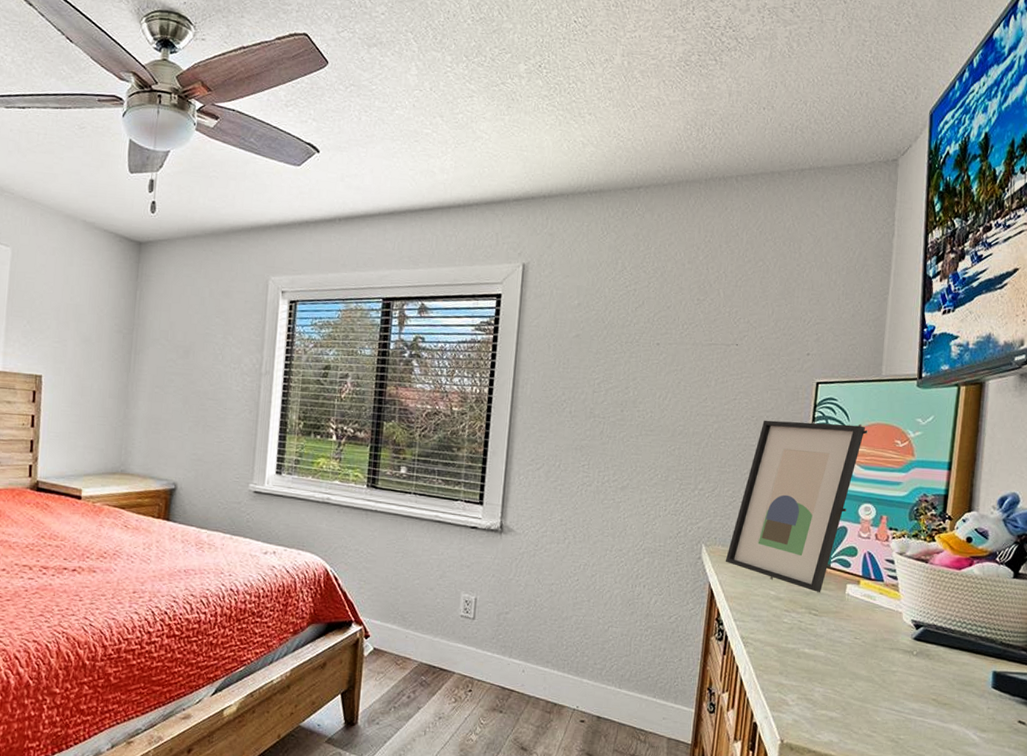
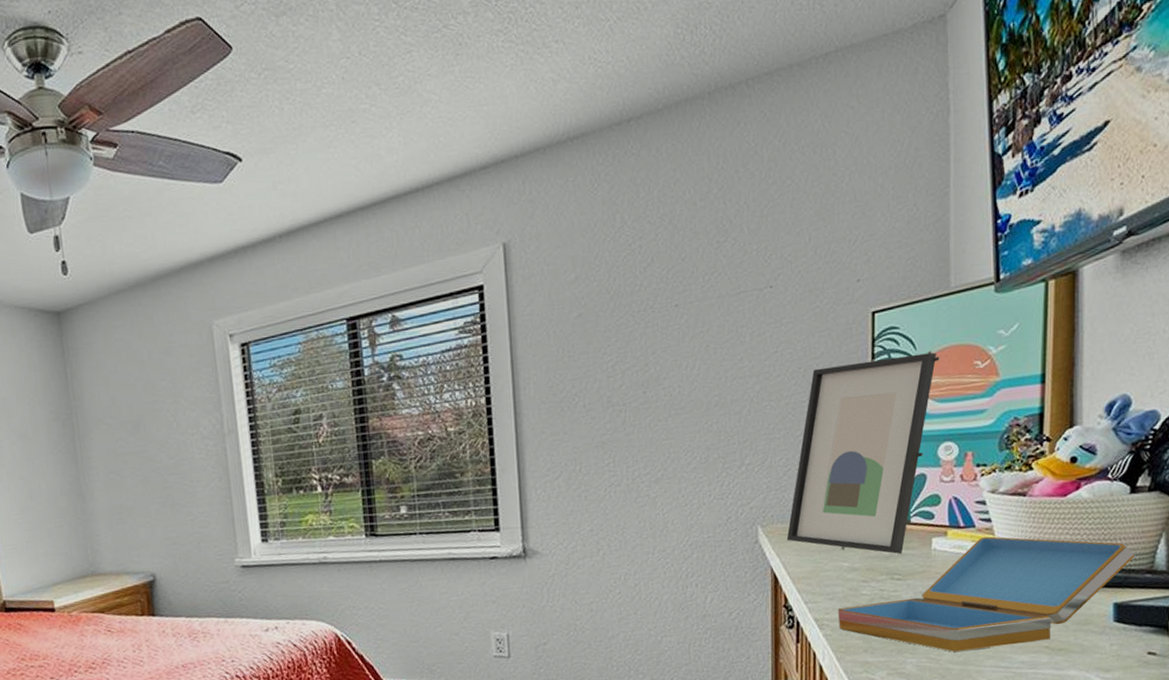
jewelry box: none [760,592,1013,693] -> present [837,536,1135,653]

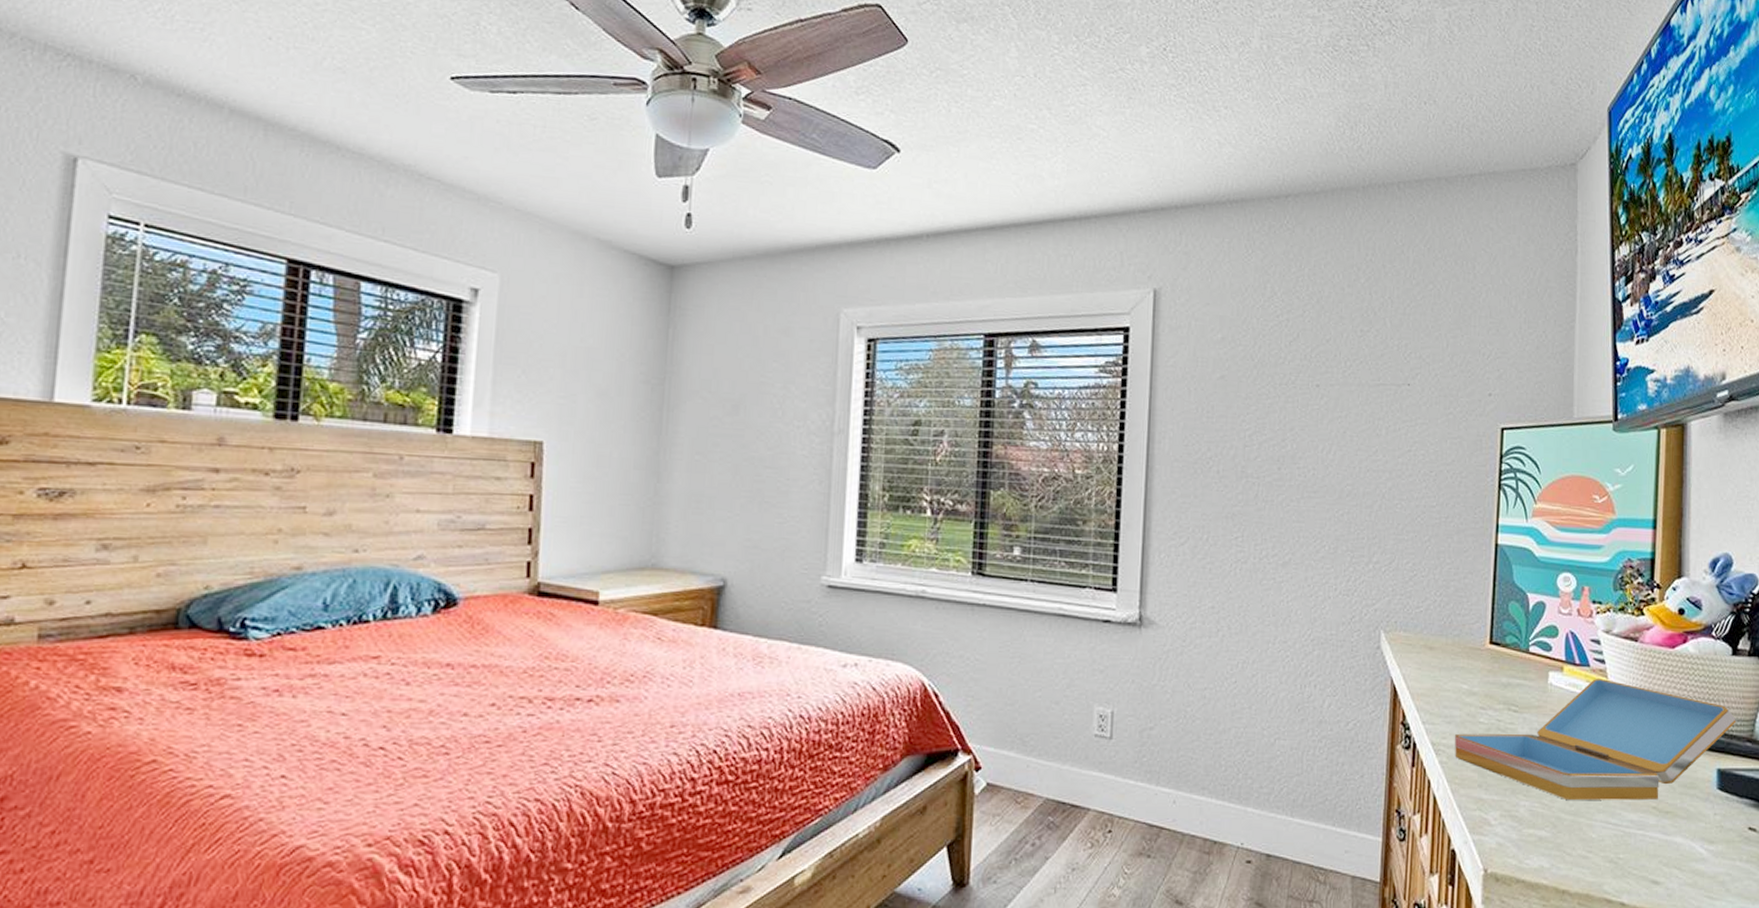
picture frame: present [786,350,940,554] -> none [1408,475,1562,683]

